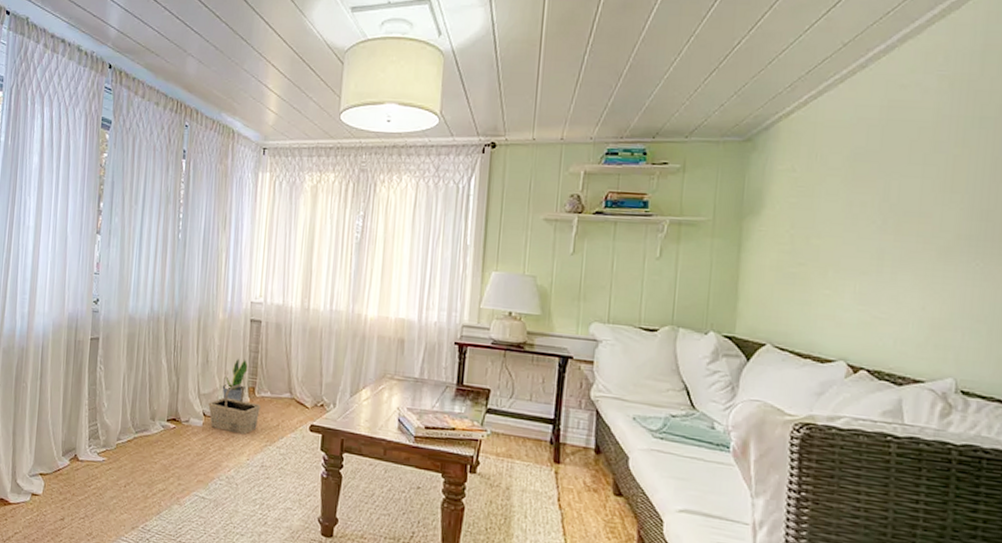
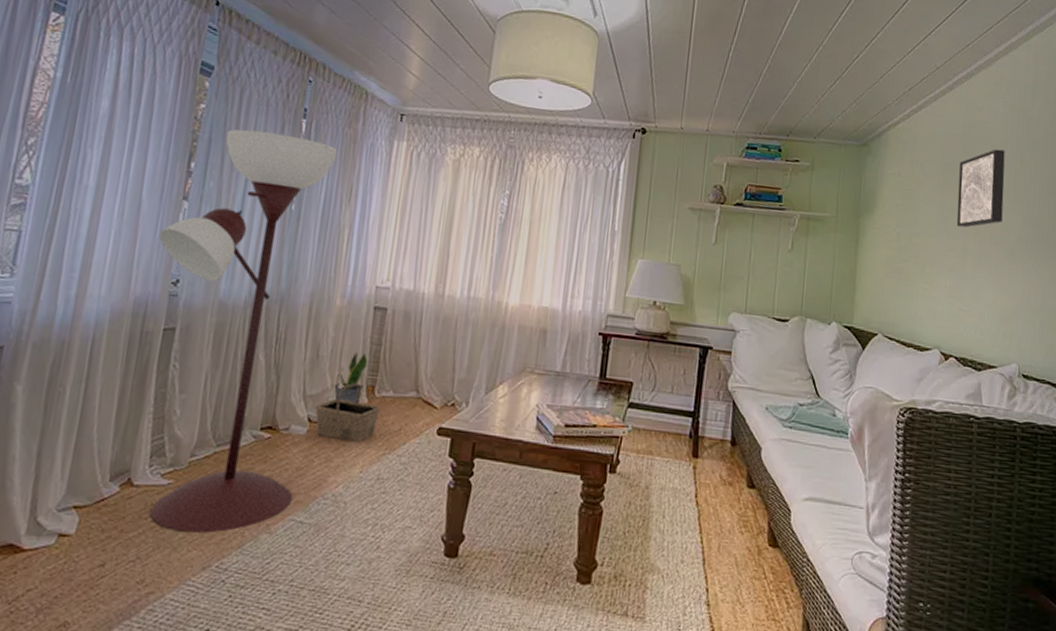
floor lamp: none [82,172,213,501] -> present [149,129,338,534]
wall art: none [869,132,940,225] -> present [956,149,1005,228]

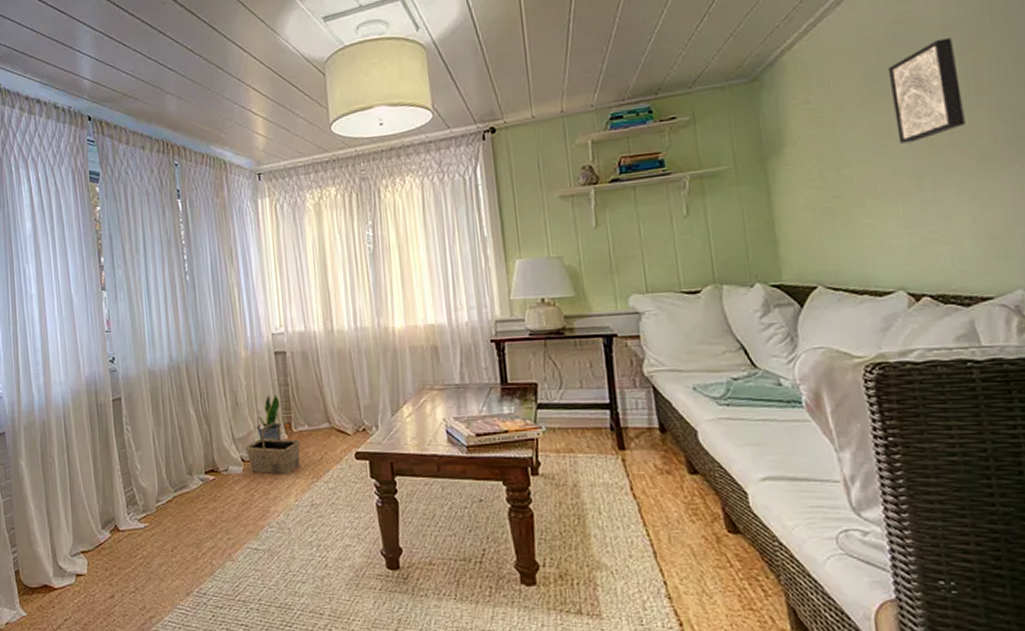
floor lamp: present [149,129,338,534] -> none [92,215,245,565]

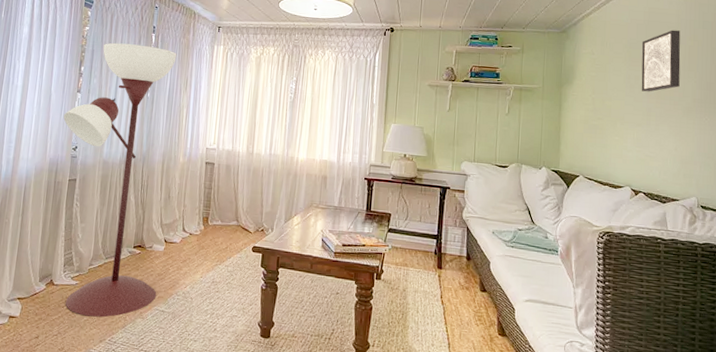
floor lamp: none [92,215,245,565] -> present [64,42,177,318]
basket: present [245,422,300,475] -> none [169,215,212,257]
potted plant: present [256,394,281,441] -> none [181,194,203,230]

